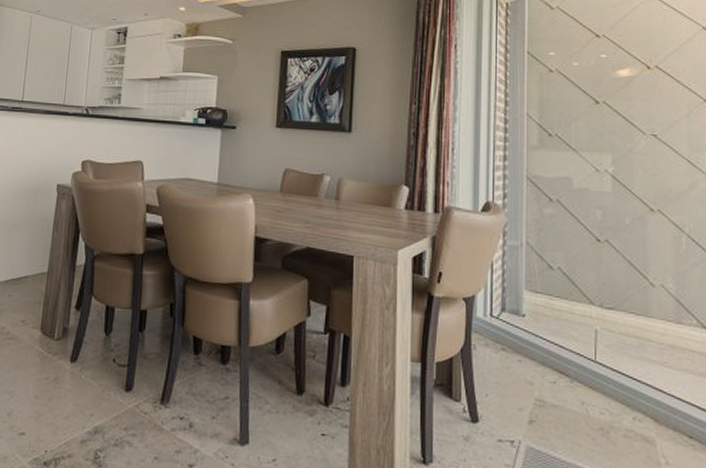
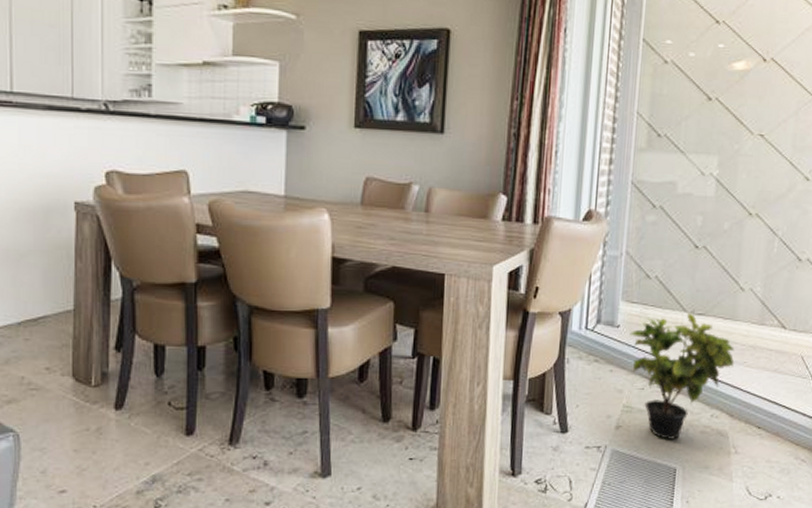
potted plant: none [536,306,653,441] -> present [629,313,735,439]

